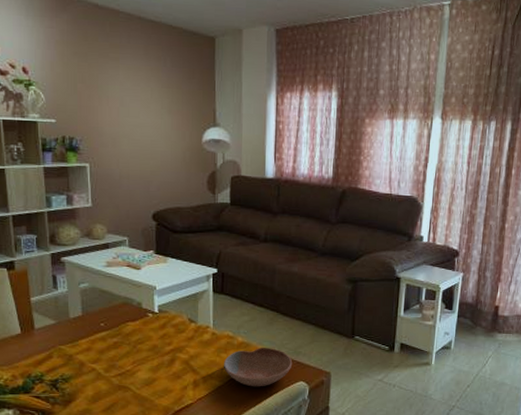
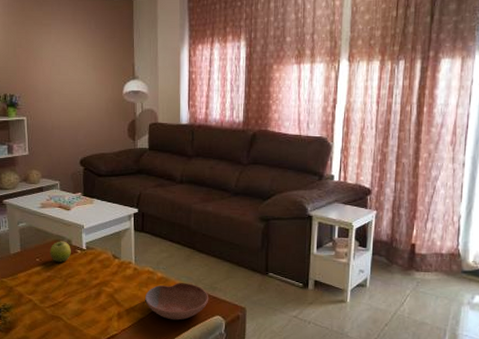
fruit: none [116,303,141,327] -> present [50,241,71,263]

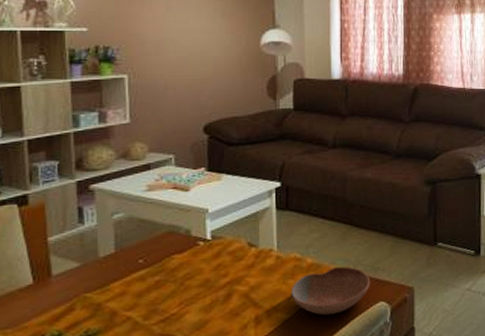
fruit: present [50,241,71,263] -> none [159,232,190,262]

